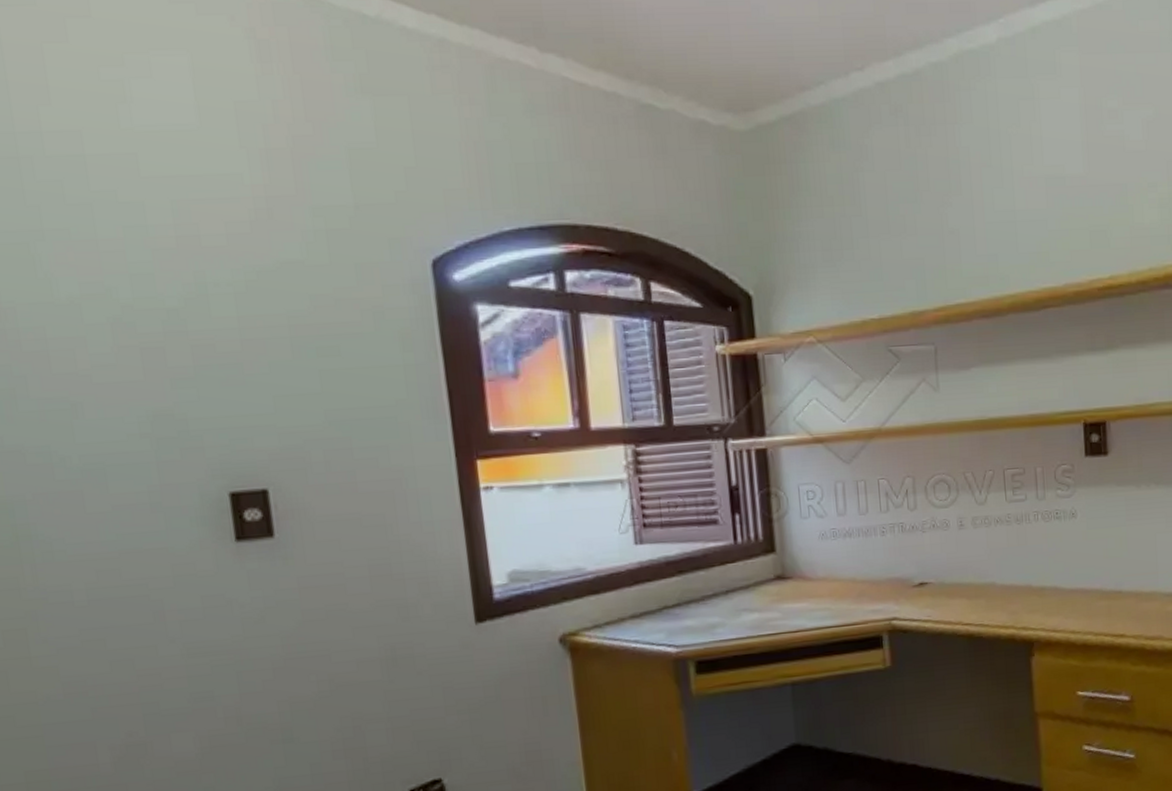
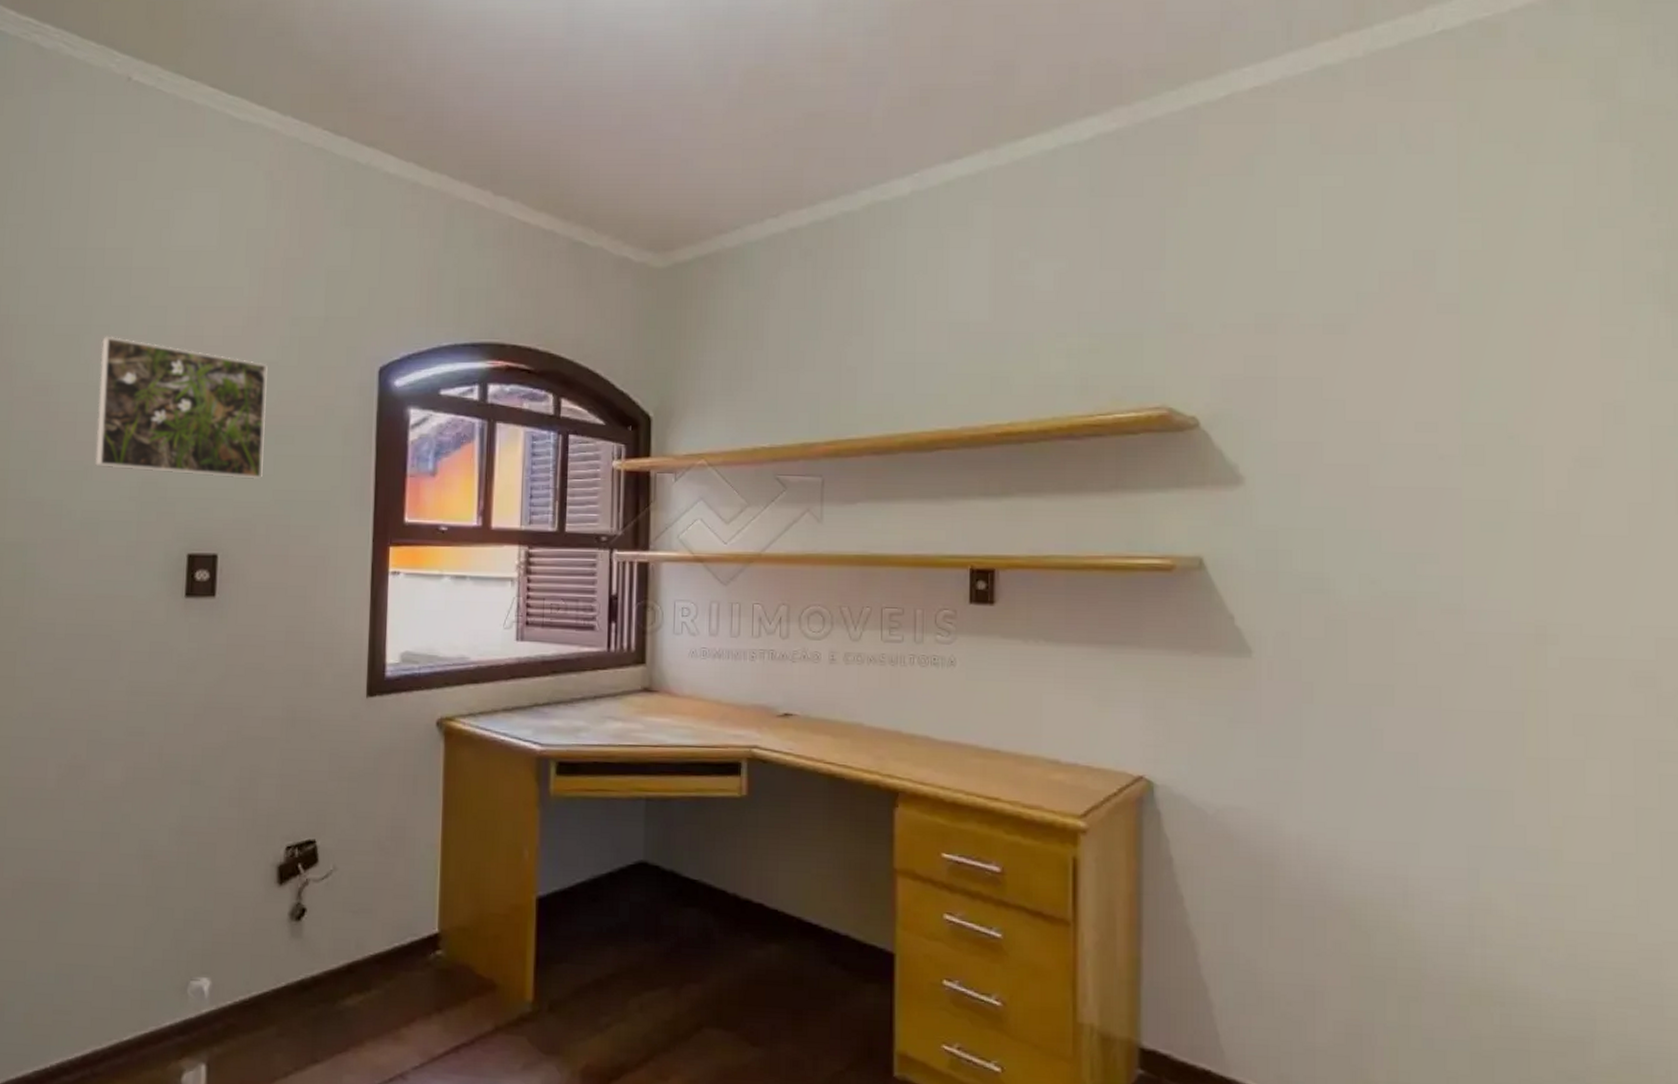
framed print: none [63,241,308,403] -> present [95,336,268,480]

